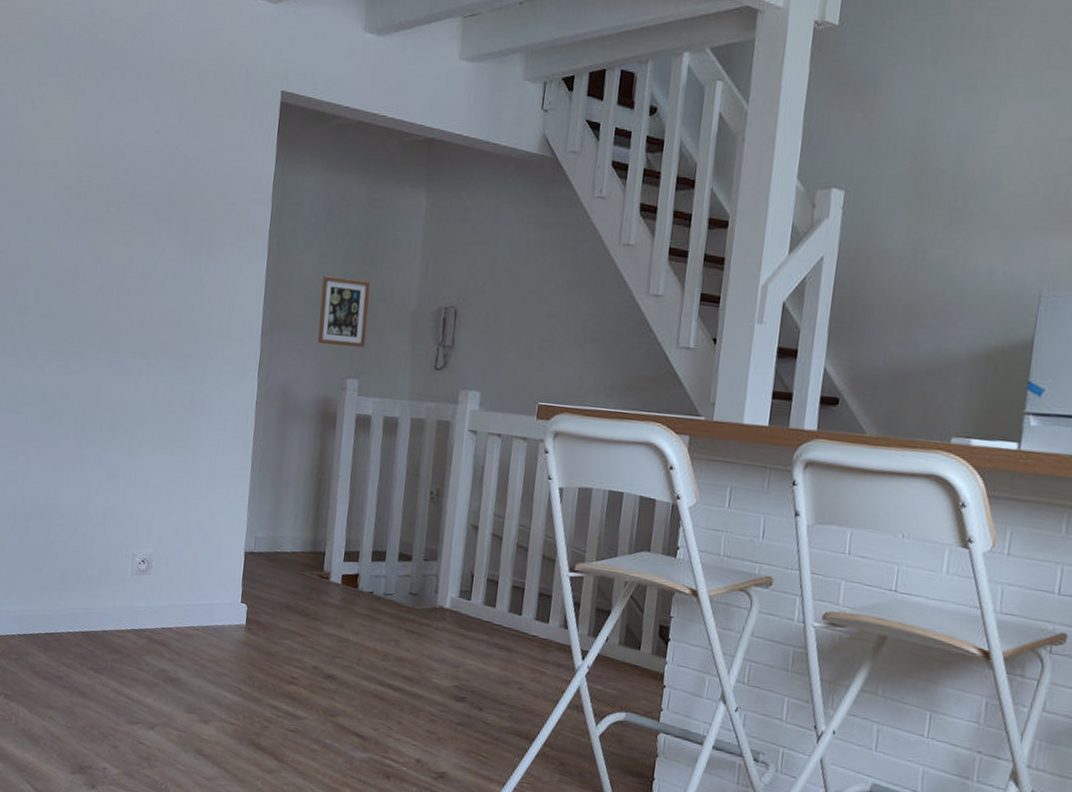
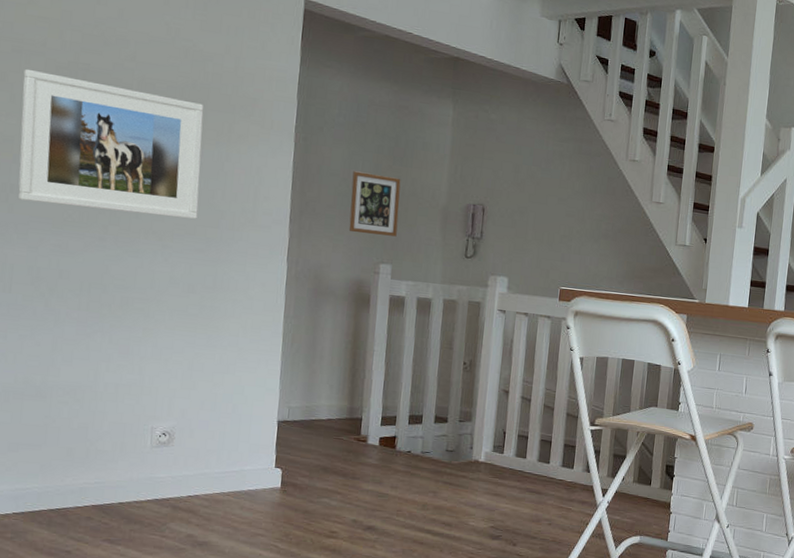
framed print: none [31,191,187,336] -> present [18,69,204,219]

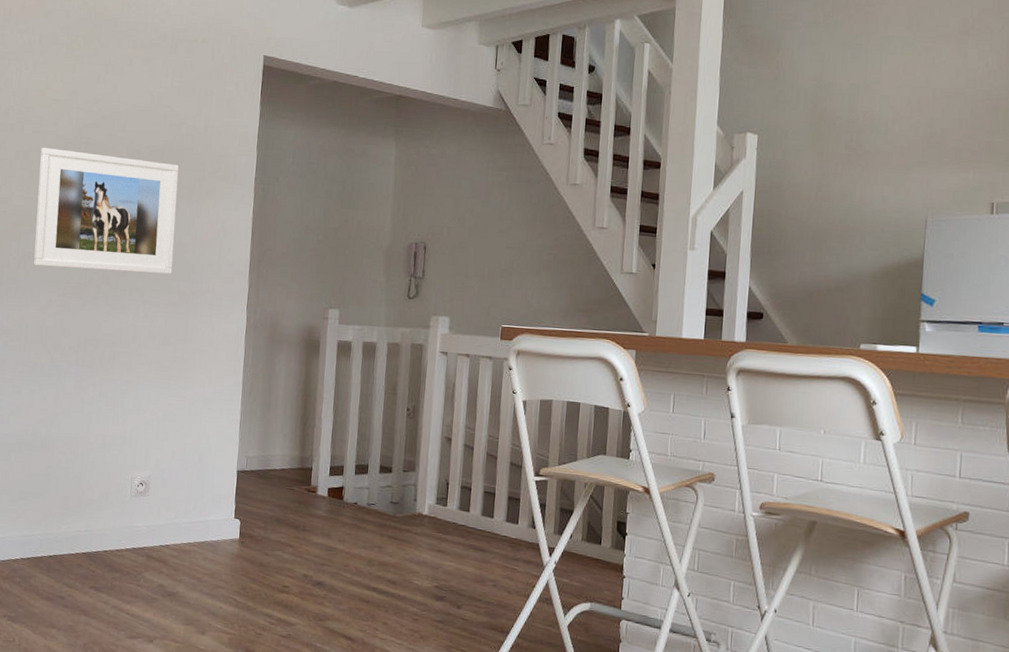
picture frame: present [348,171,401,237] -> none [301,217,348,281]

